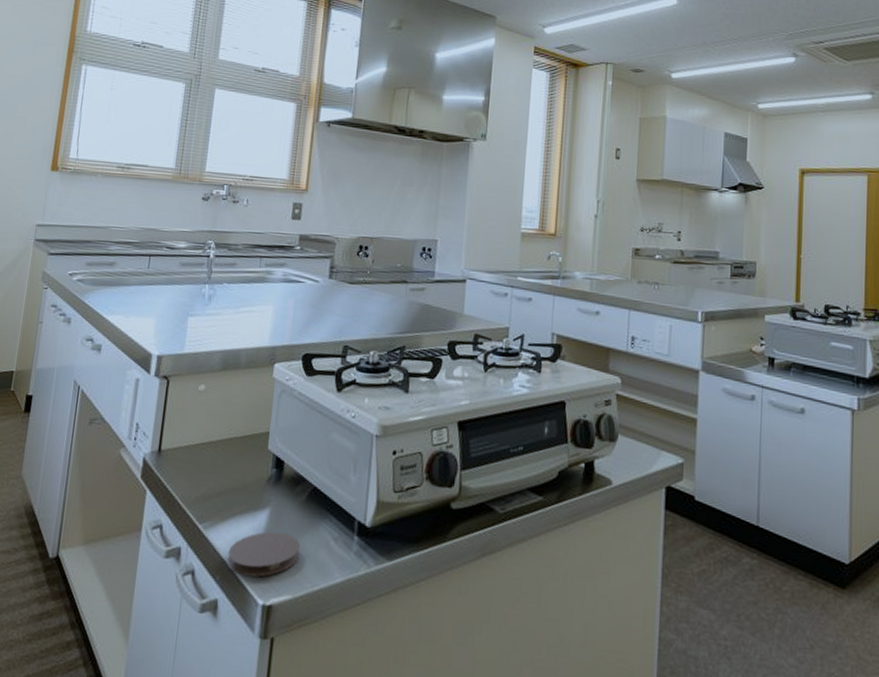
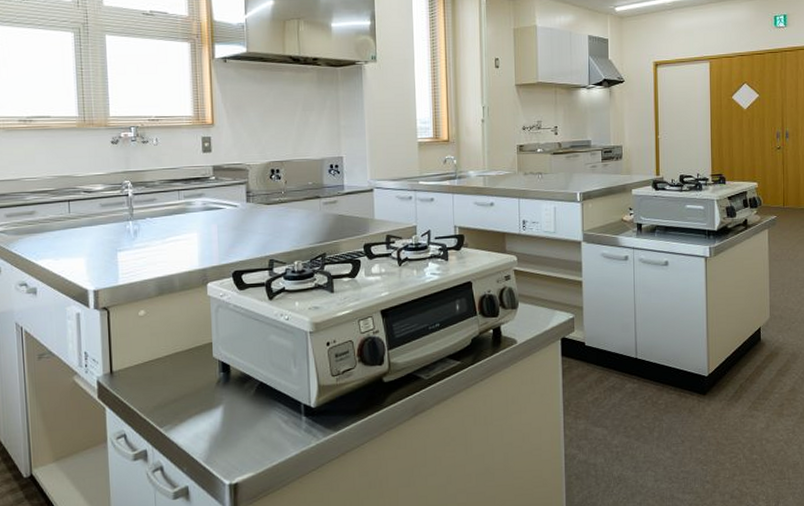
coaster: present [226,532,301,577] -> none [190,424,256,464]

